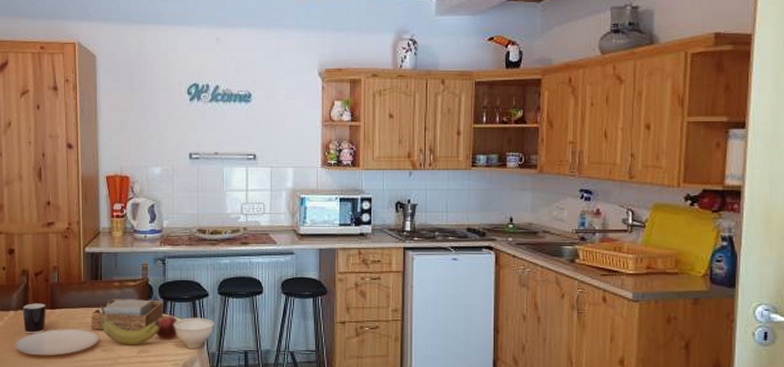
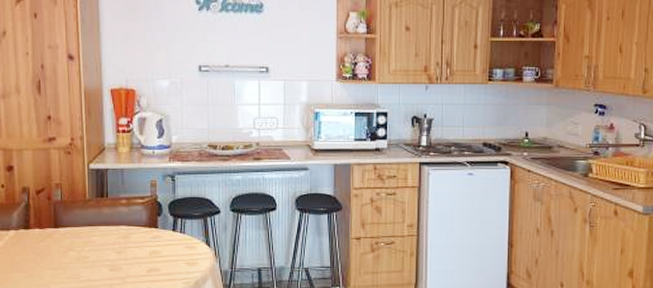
plate: present [14,329,100,356] -> none [16,248,107,277]
mug: present [22,303,46,334] -> none [23,222,49,254]
napkin holder: present [90,299,163,332] -> none [97,217,174,251]
fruit: present [99,304,160,346] -> none [106,223,170,264]
fruit: present [156,314,178,339] -> none [166,232,189,257]
bowl: present [173,317,215,350] -> none [184,235,228,268]

